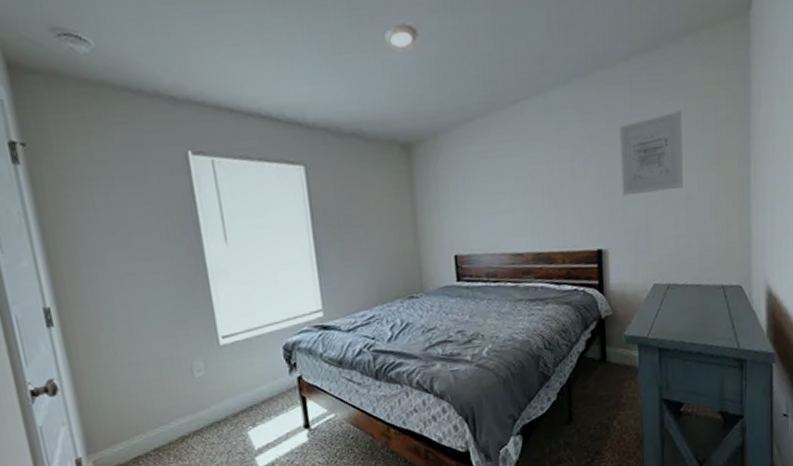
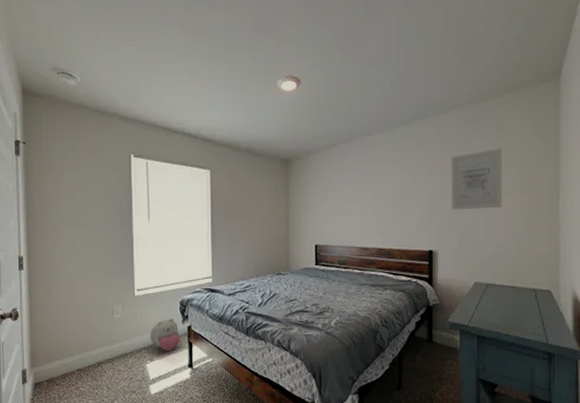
plush toy: none [247,369,290,412] -> present [150,319,181,351]

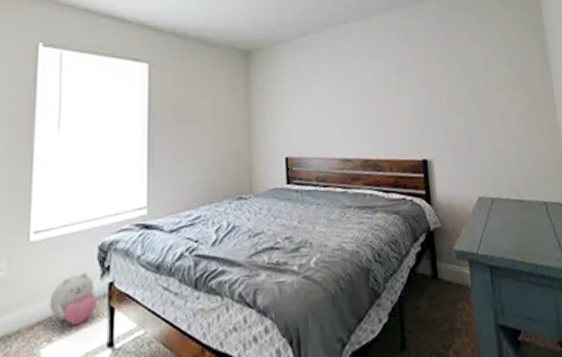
wall art: present [451,148,502,210] -> none [437,40,497,110]

